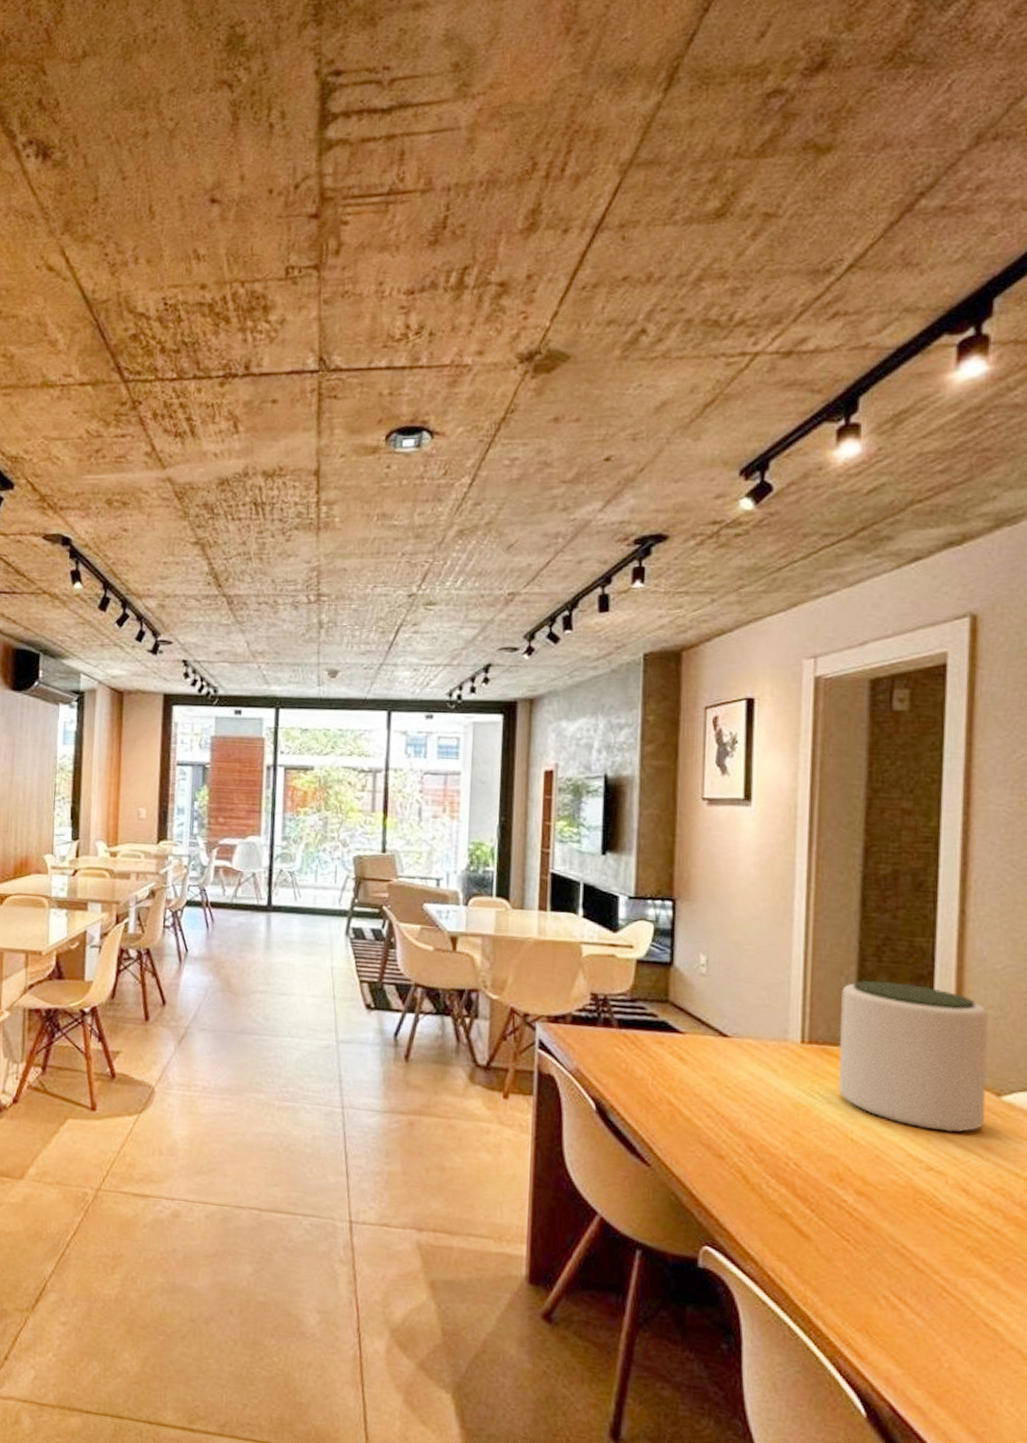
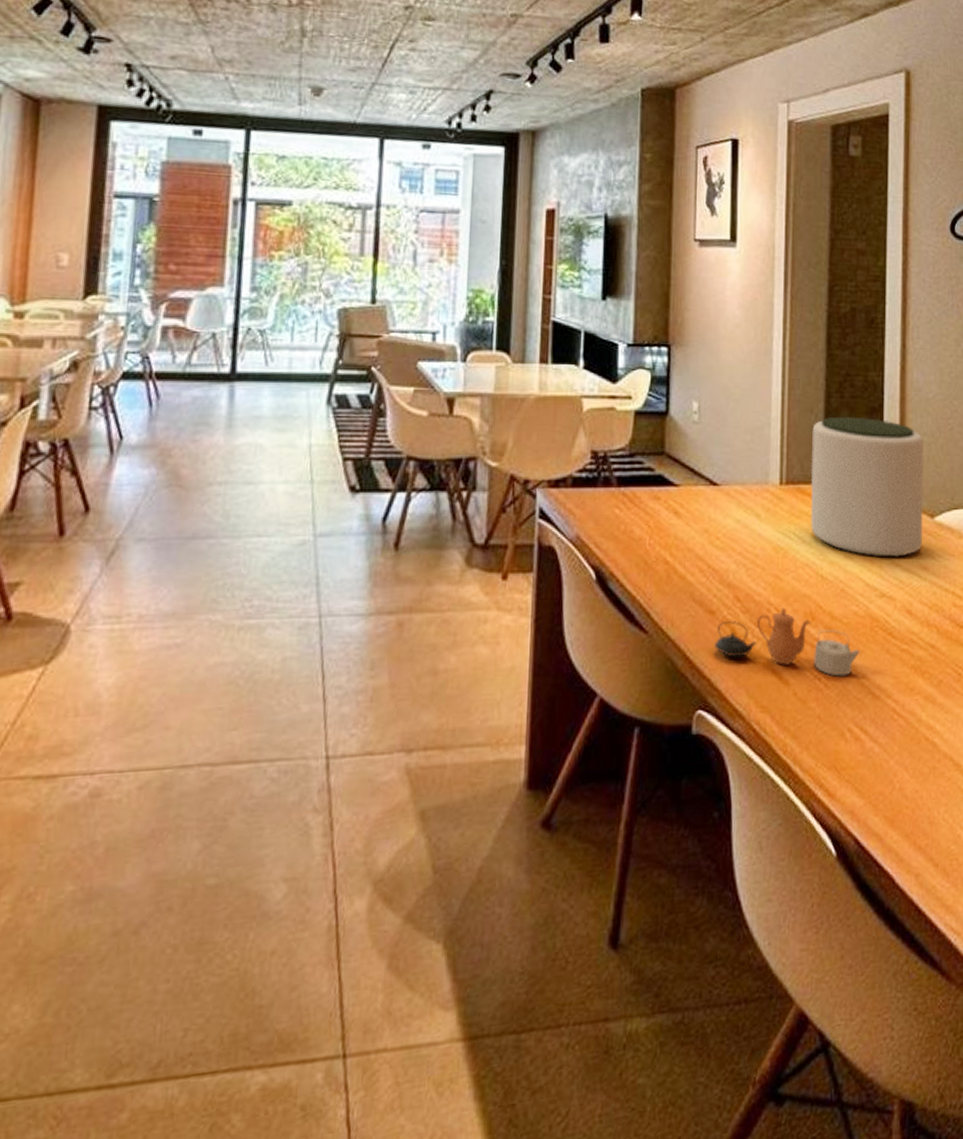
teapot: none [724,1164,900,1243] -> present [714,607,860,677]

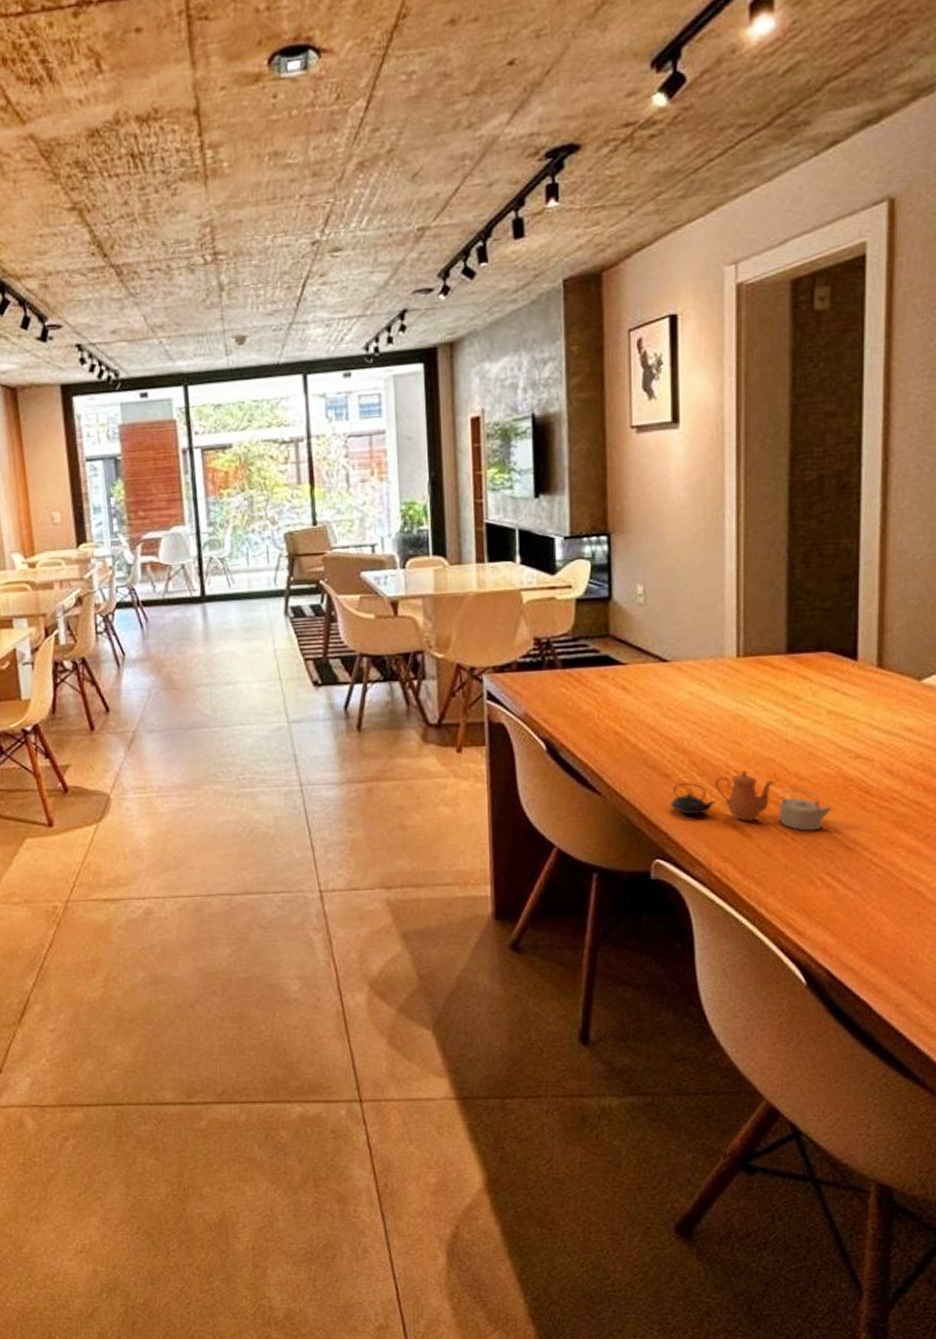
plant pot: present [810,416,924,558] -> none [772,585,910,721]

